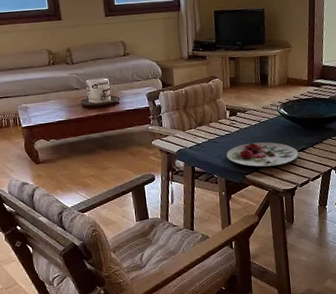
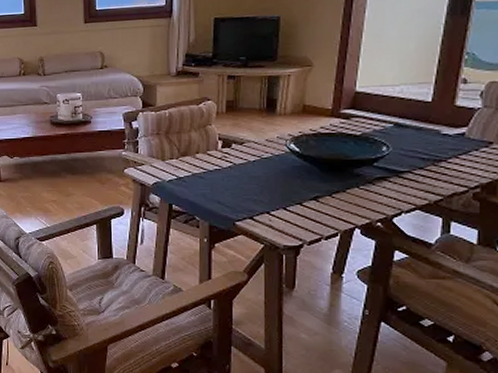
plate: present [226,142,299,167] -> none [213,182,310,214]

